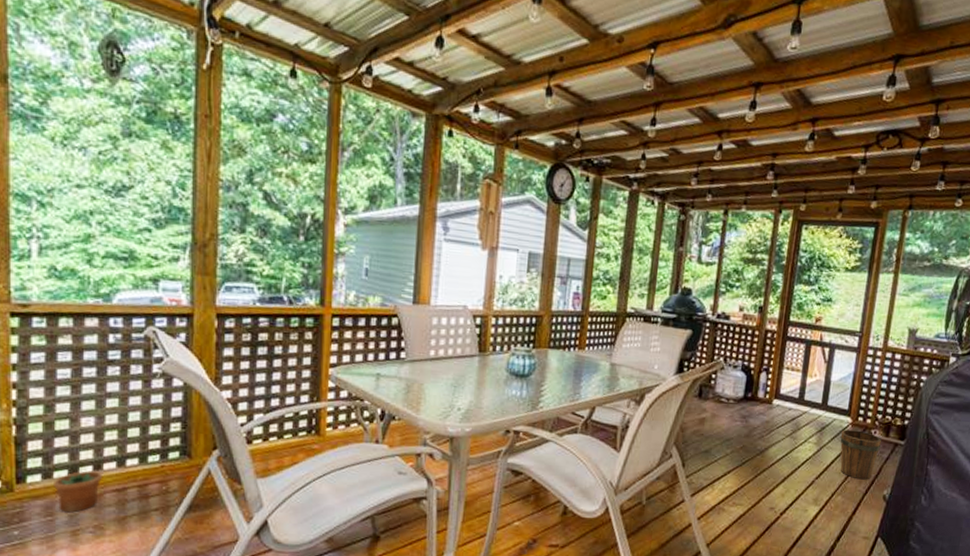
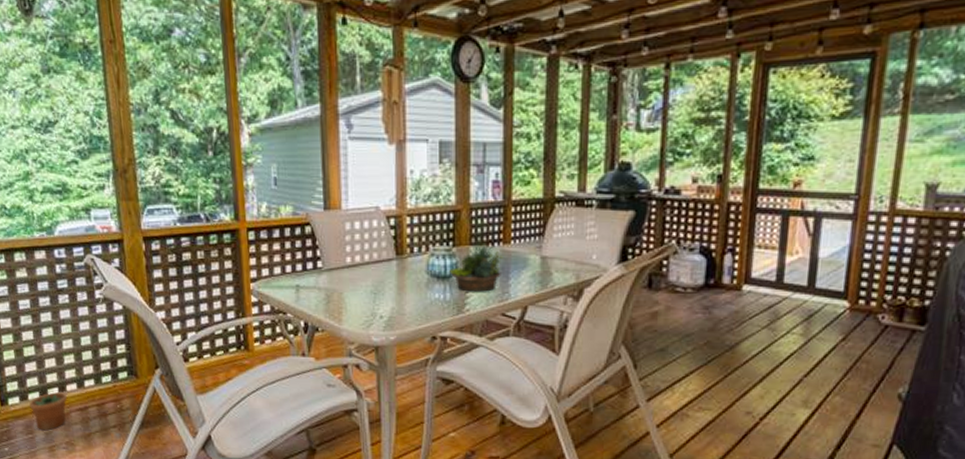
succulent planter: none [528,346,578,392] -> present [449,243,504,292]
bucket: present [840,429,881,480] -> none [834,316,892,376]

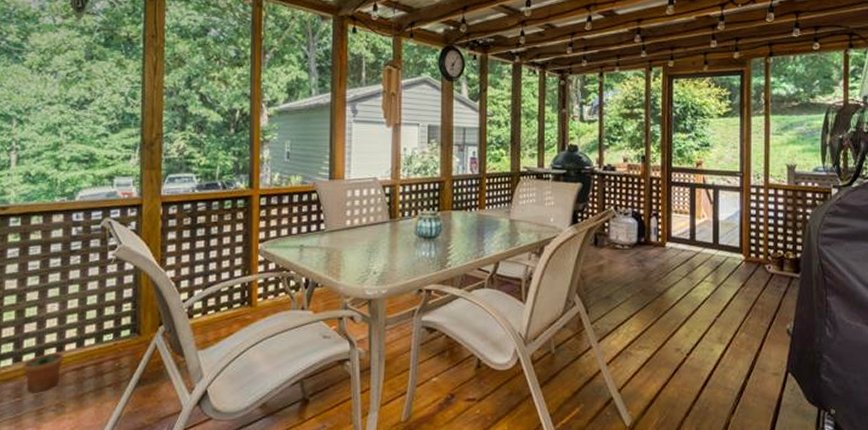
succulent planter: present [449,243,504,292] -> none [434,208,480,250]

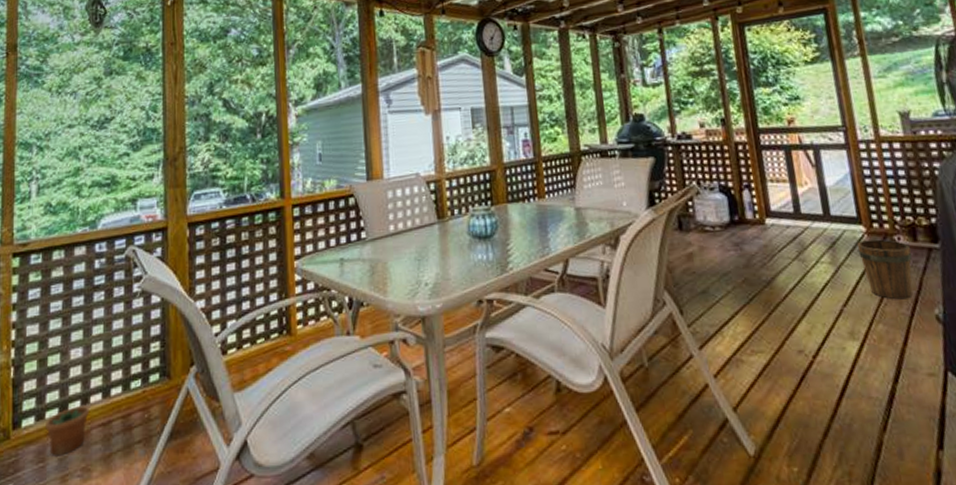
bucket: none [736,266,776,315] -> present [856,239,912,300]

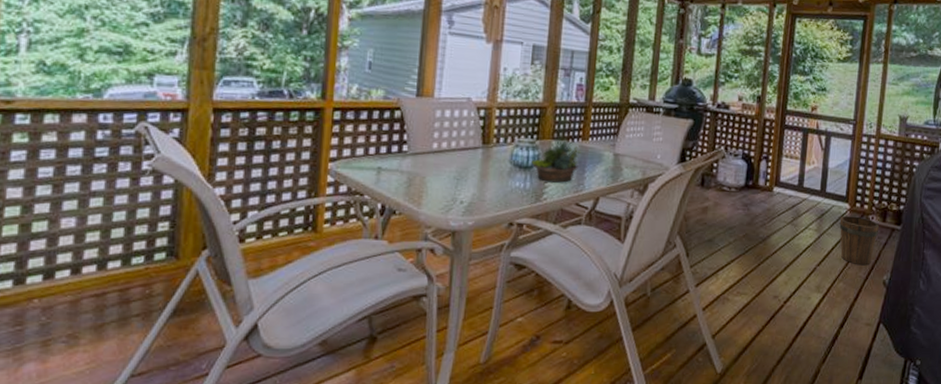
planter: present [46,406,89,456] -> none [26,275,80,321]
succulent planter: none [490,199,541,250] -> present [531,138,582,183]

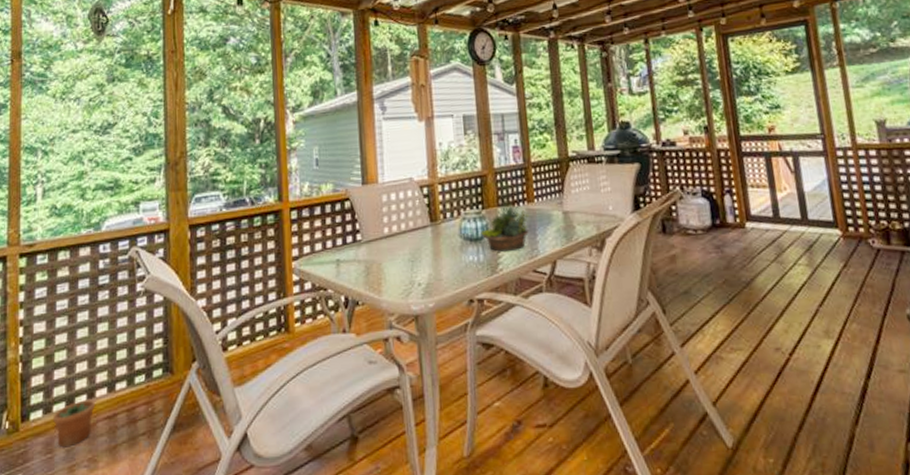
planter: none [26,275,80,321] -> present [53,399,95,448]
bucket: present [839,216,879,266] -> none [833,242,885,300]

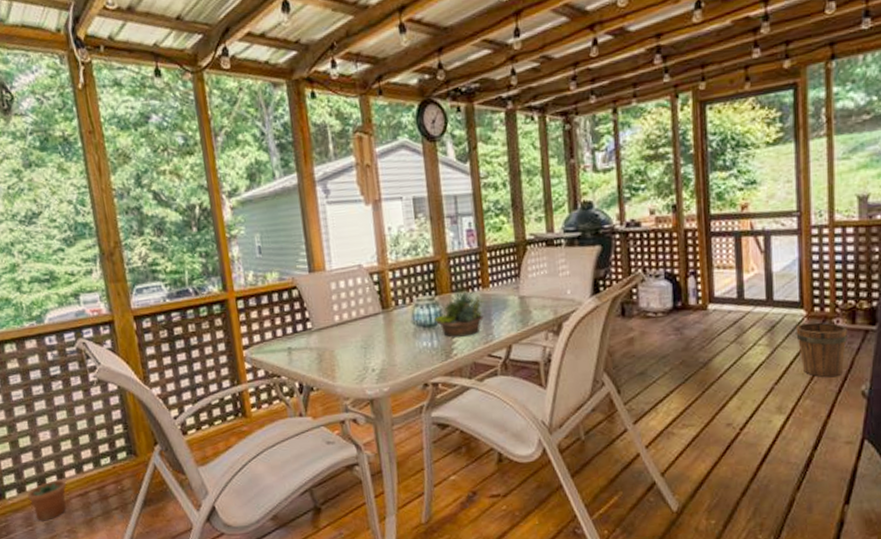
bucket: none [833,242,885,300] -> present [796,322,847,378]

